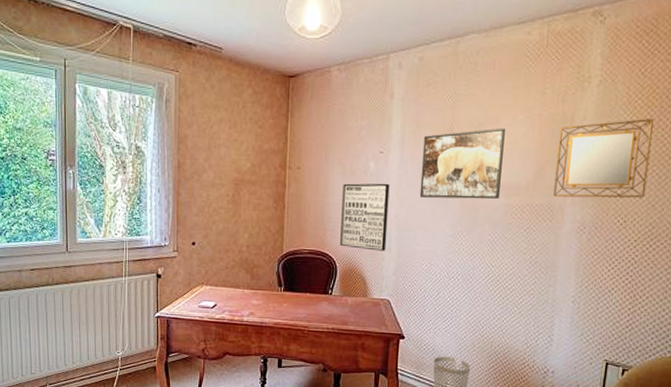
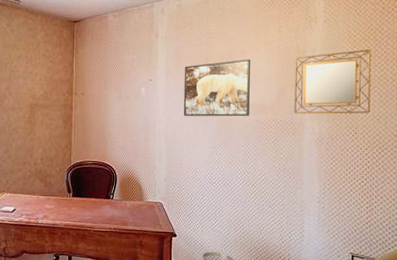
wall art: present [340,183,390,251] -> none [119,105,158,161]

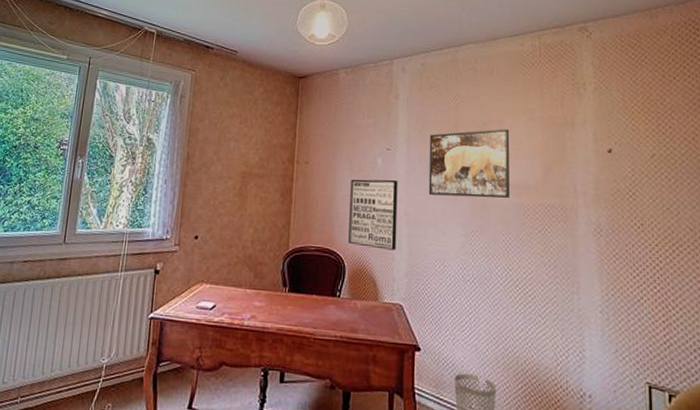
wall art: none [119,105,158,161] -> present [348,179,398,250]
home mirror: present [294,49,372,114] -> none [562,123,658,201]

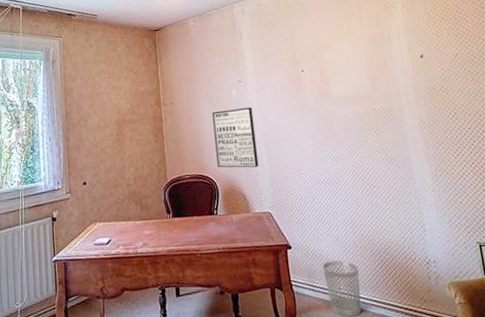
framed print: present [428,128,509,199] -> none [273,50,346,115]

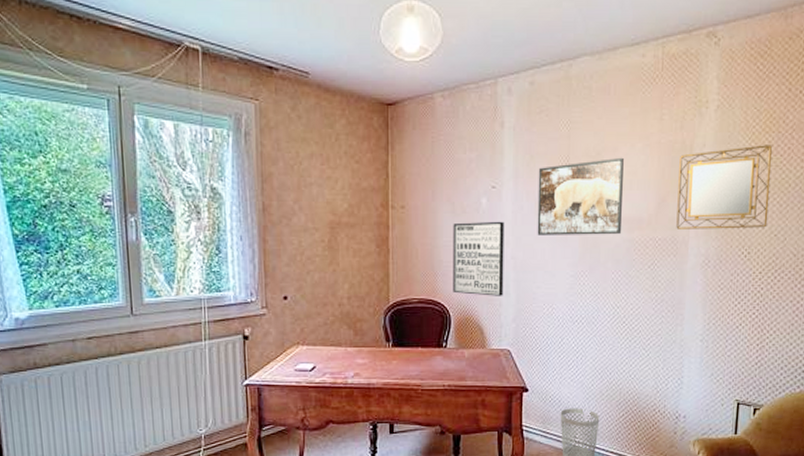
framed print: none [273,50,346,115] -> present [537,157,624,235]
home mirror: none [381,29,465,100] -> present [676,145,772,229]

